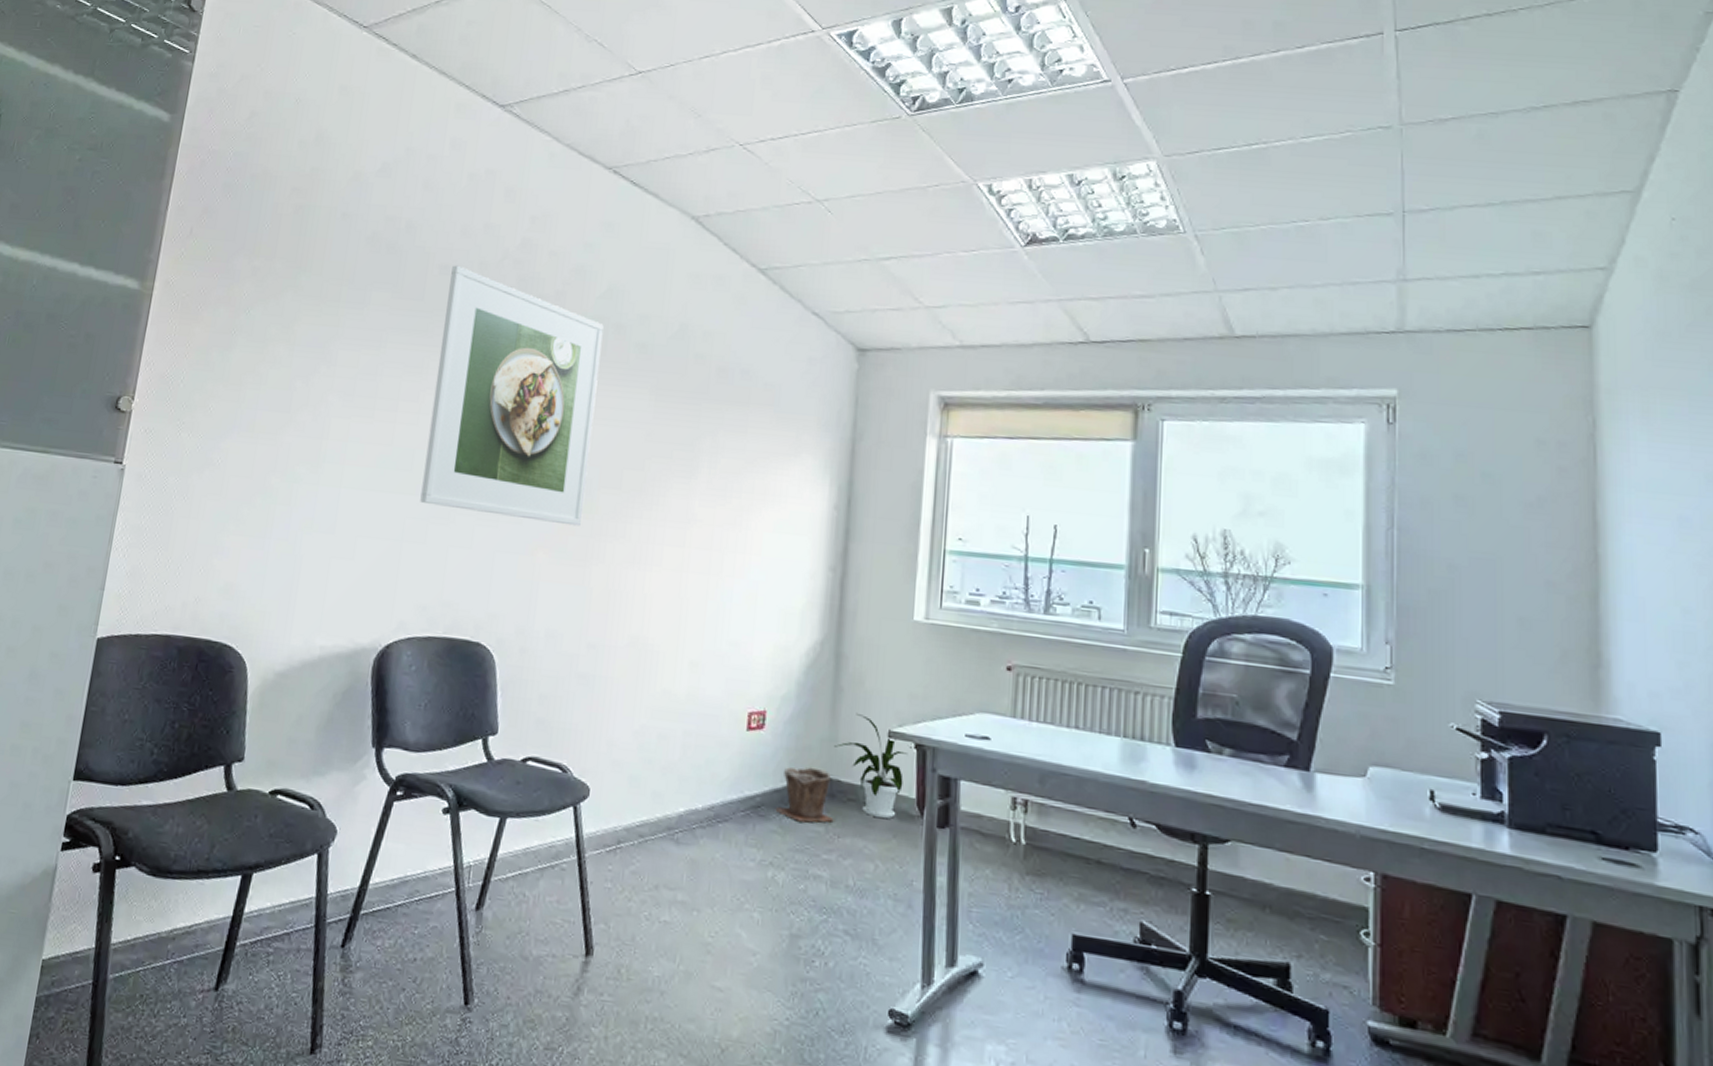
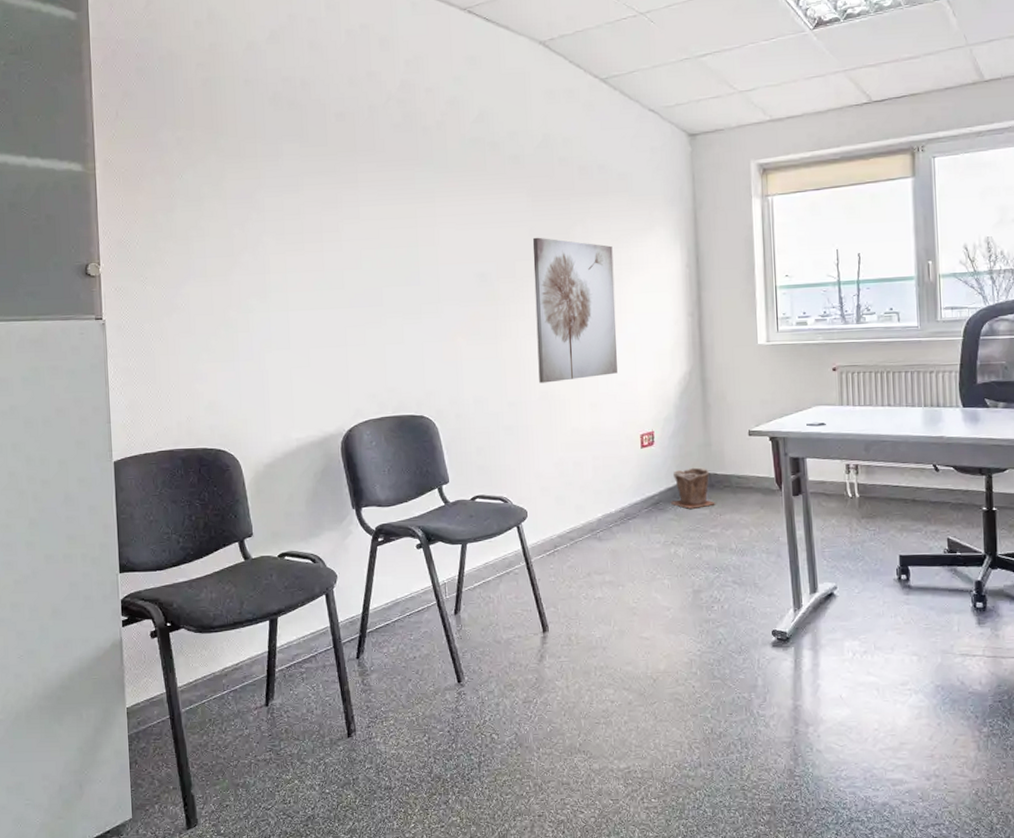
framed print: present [420,265,604,527] -> none [346,111,488,314]
wall art: none [630,444,746,630] -> present [532,237,618,383]
house plant: present [834,712,912,820] -> none [709,421,768,497]

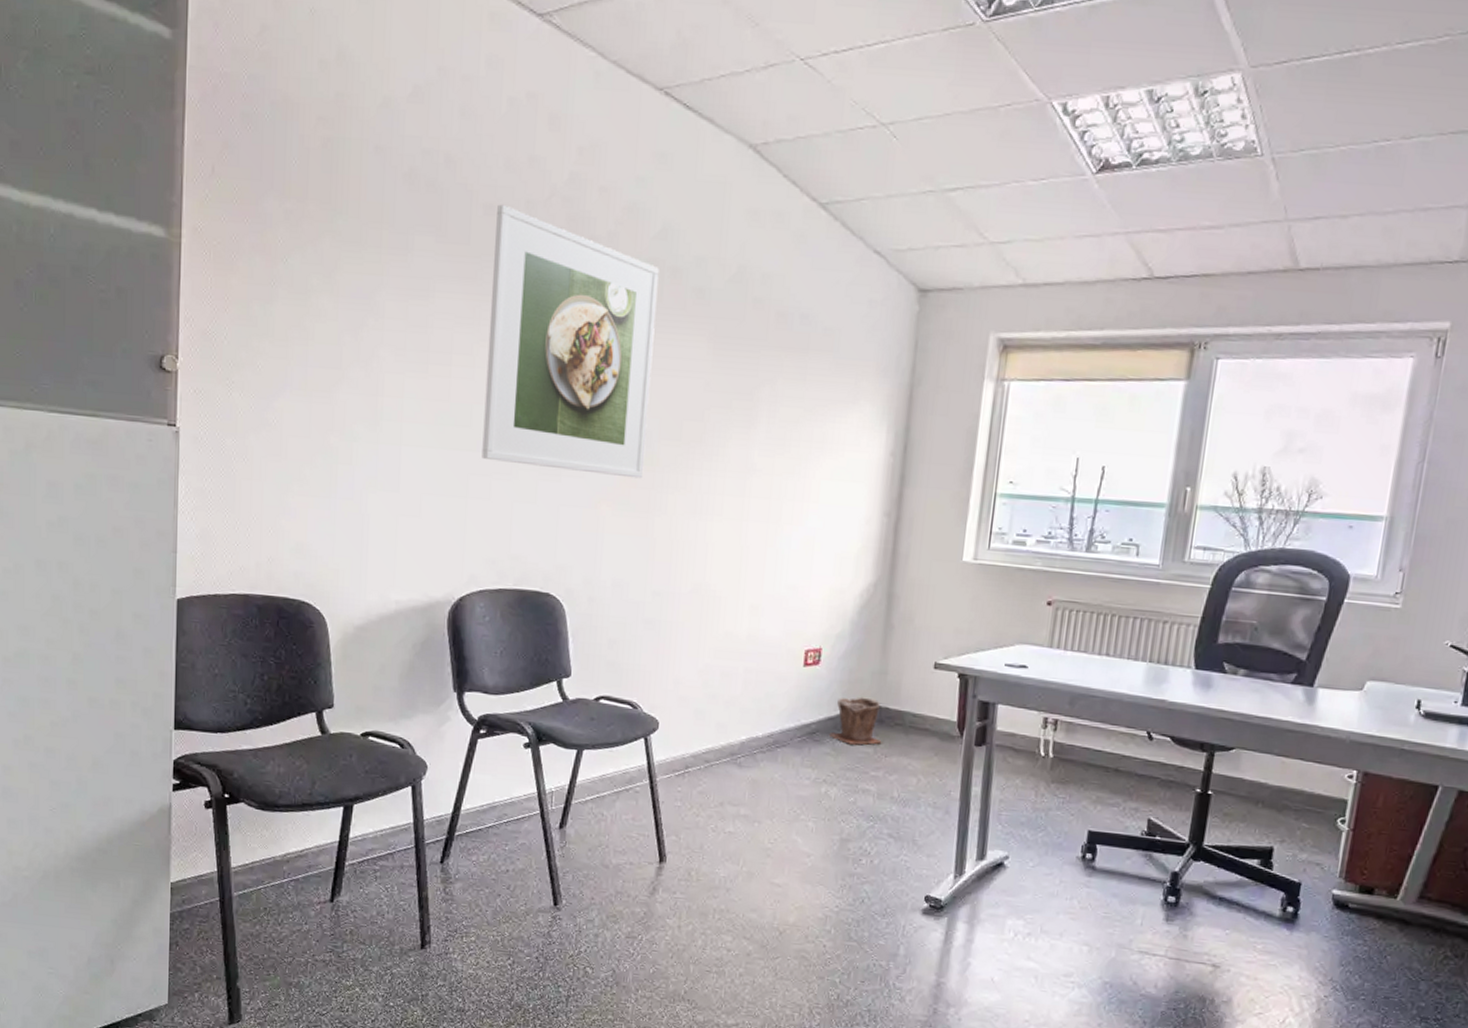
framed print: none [346,111,488,314] -> present [482,204,659,479]
wall art: present [532,237,618,383] -> none [693,394,804,575]

